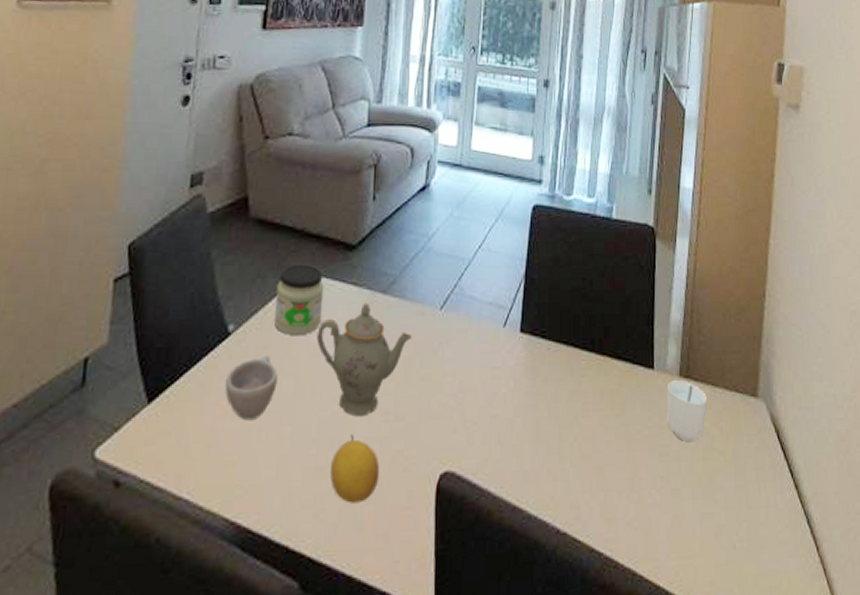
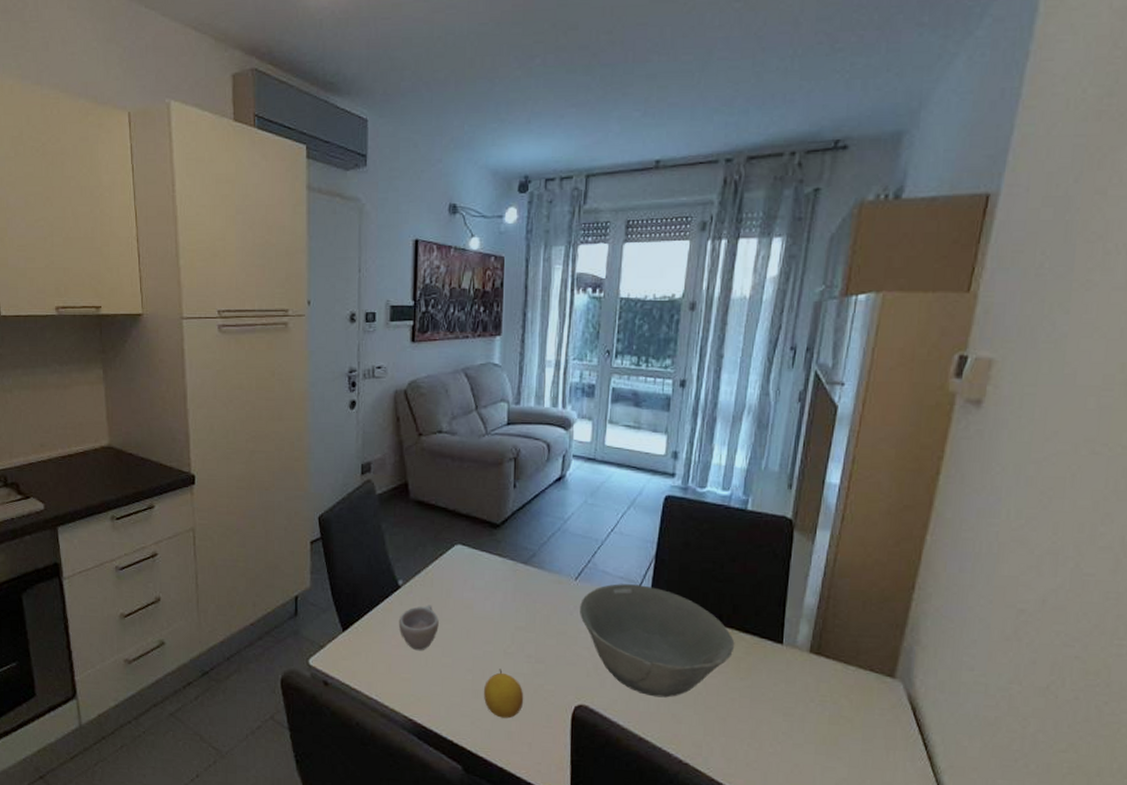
jar: present [275,266,324,335] -> none [434,538,474,592]
teapot: present [316,303,412,417] -> none [469,570,550,657]
bowl: none [445,311,608,450] -> present [580,584,735,698]
cup: present [666,380,708,441] -> none [793,655,839,708]

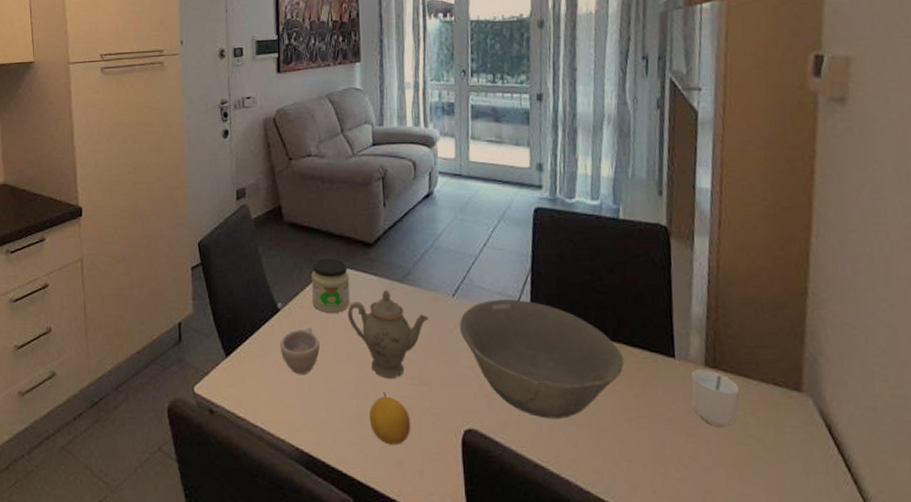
jar: none [434,538,474,592] -> present [312,259,351,313]
teapot: none [469,570,550,657] -> present [347,289,429,379]
cup: none [793,655,839,708] -> present [691,370,740,427]

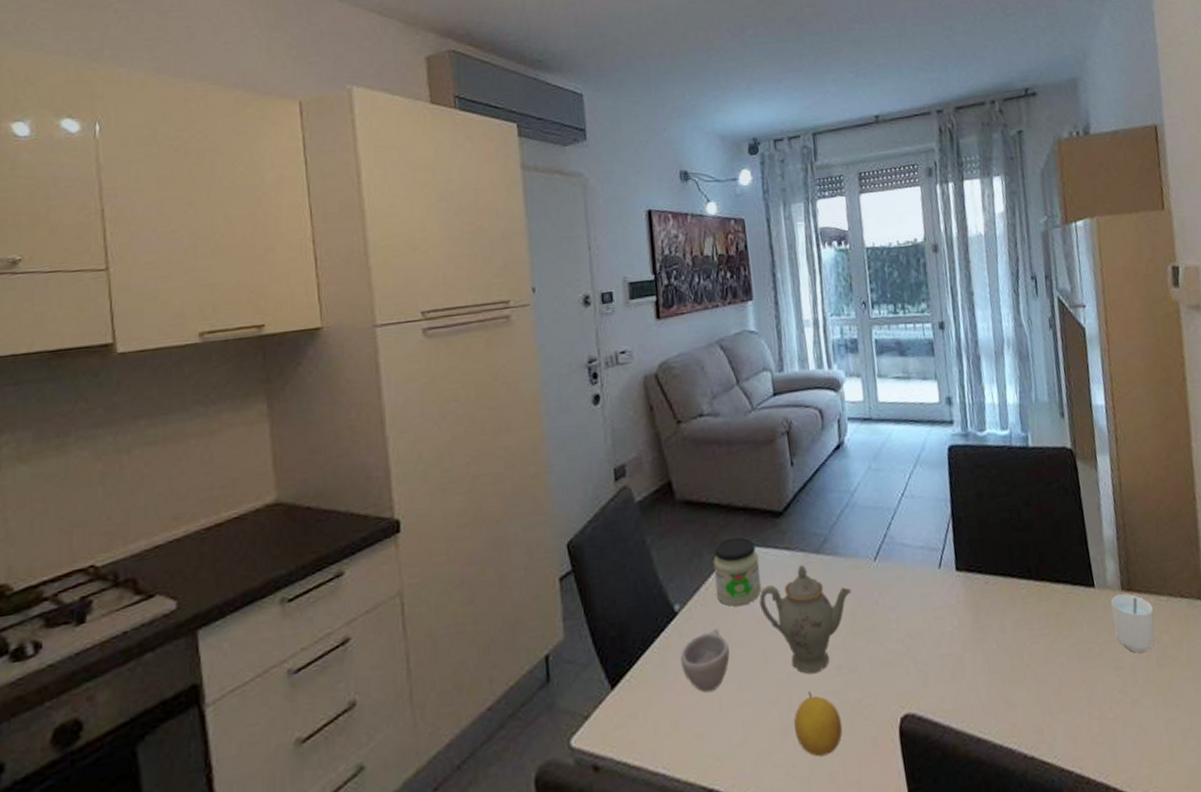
bowl: present [460,299,624,419] -> none [884,551,1050,683]

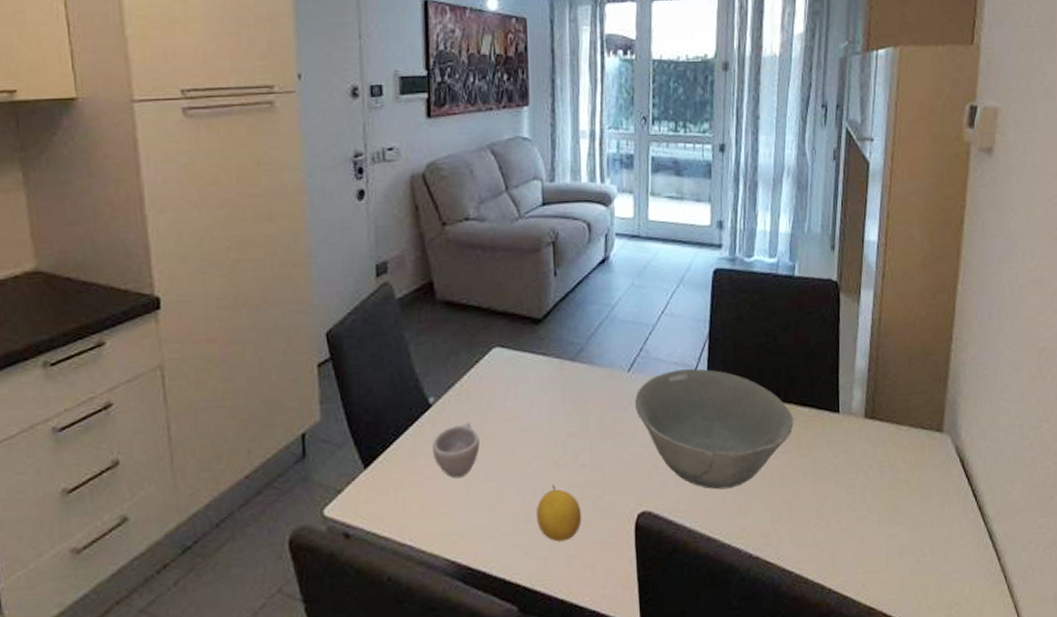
jar: present [713,537,762,606] -> none [470,340,516,403]
teapot: present [759,564,851,675] -> none [512,370,602,470]
bowl: none [884,551,1050,683] -> present [635,368,794,490]
cup: present [1111,593,1155,653] -> none [852,421,893,475]

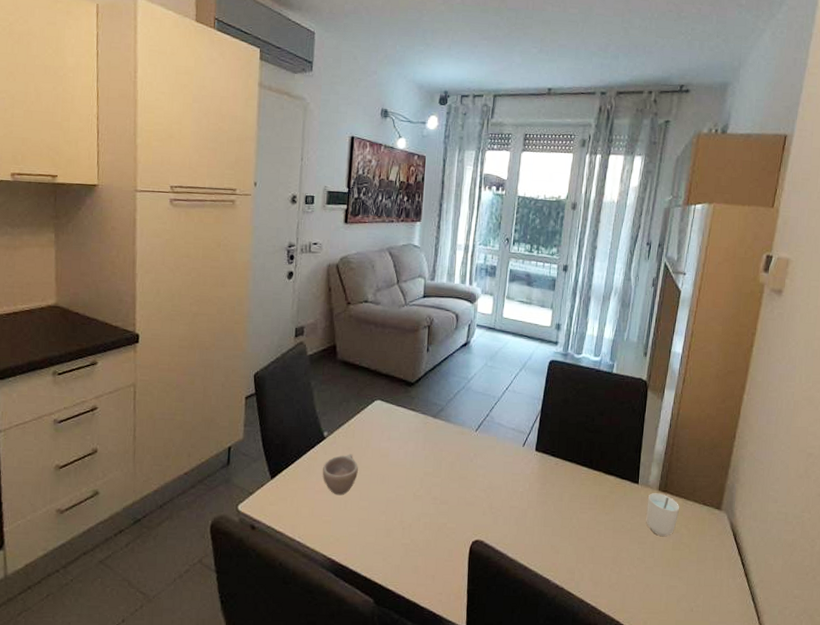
fruit: present [537,485,582,542] -> none [395,510,430,554]
bowl: present [635,368,794,490] -> none [479,434,602,532]
cup: none [852,421,893,475] -> present [646,493,680,536]

